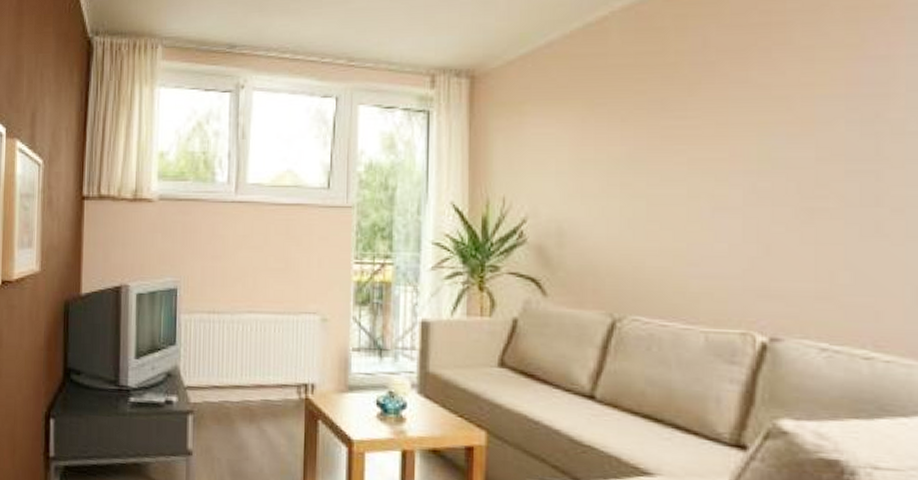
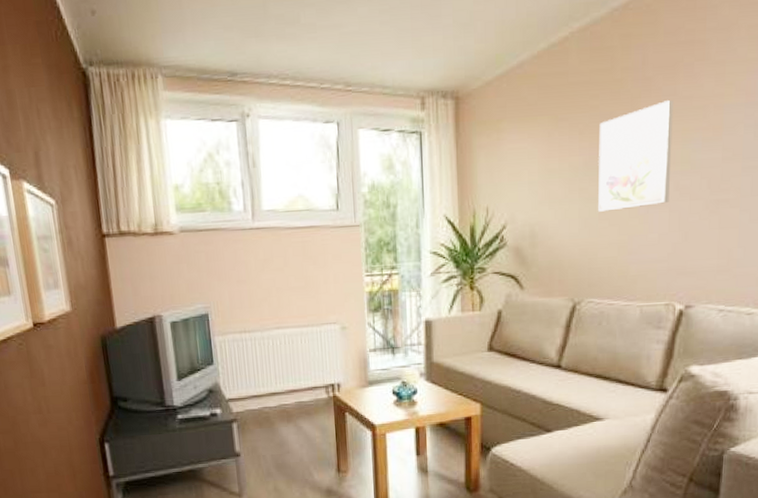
wall art: none [646,88,745,212] -> present [598,100,673,212]

